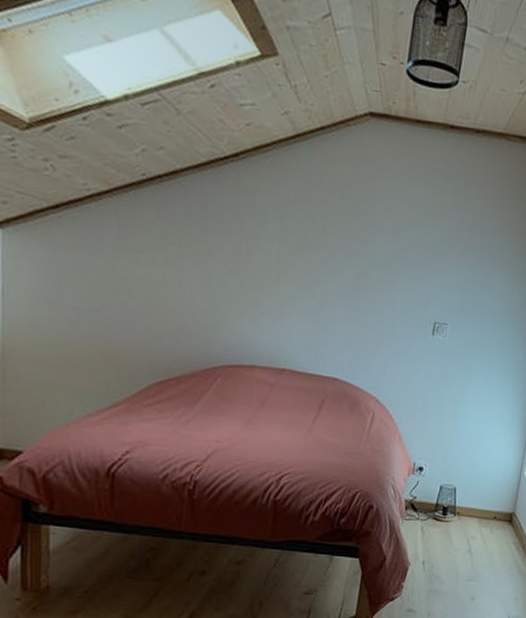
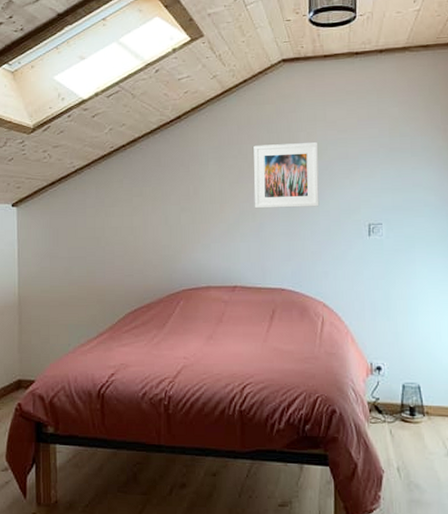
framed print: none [315,210,396,295] -> present [254,142,320,209]

